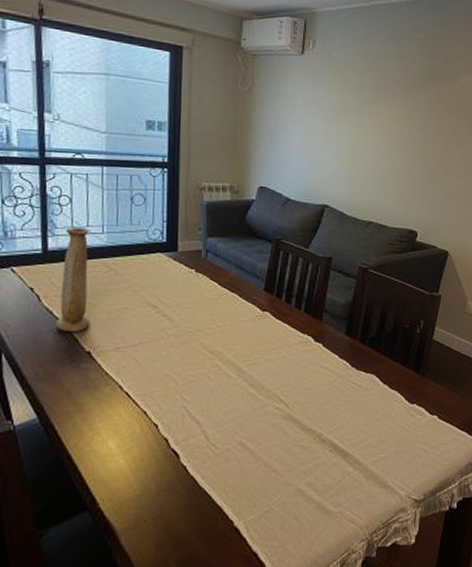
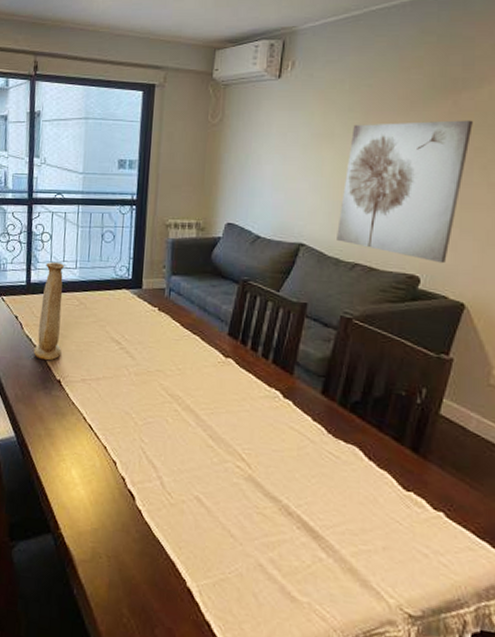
wall art: none [354,102,451,220] -> present [337,120,473,264]

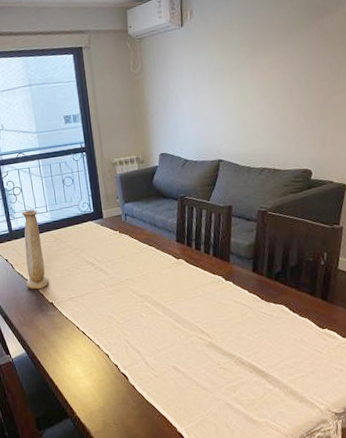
wall art: present [337,120,473,264] -> none [245,39,335,157]

